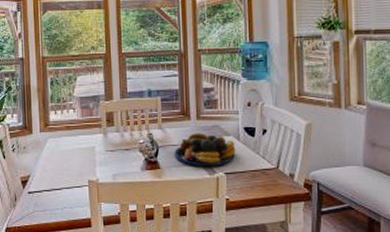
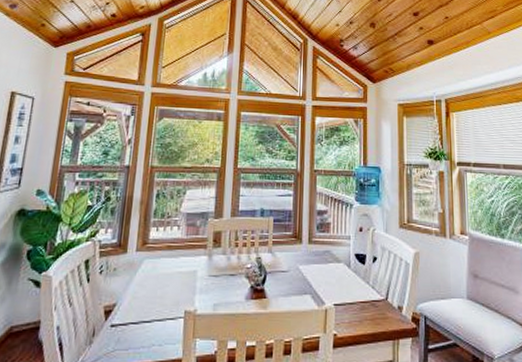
fruit bowl: present [174,133,236,166] -> none [283,258,346,297]

